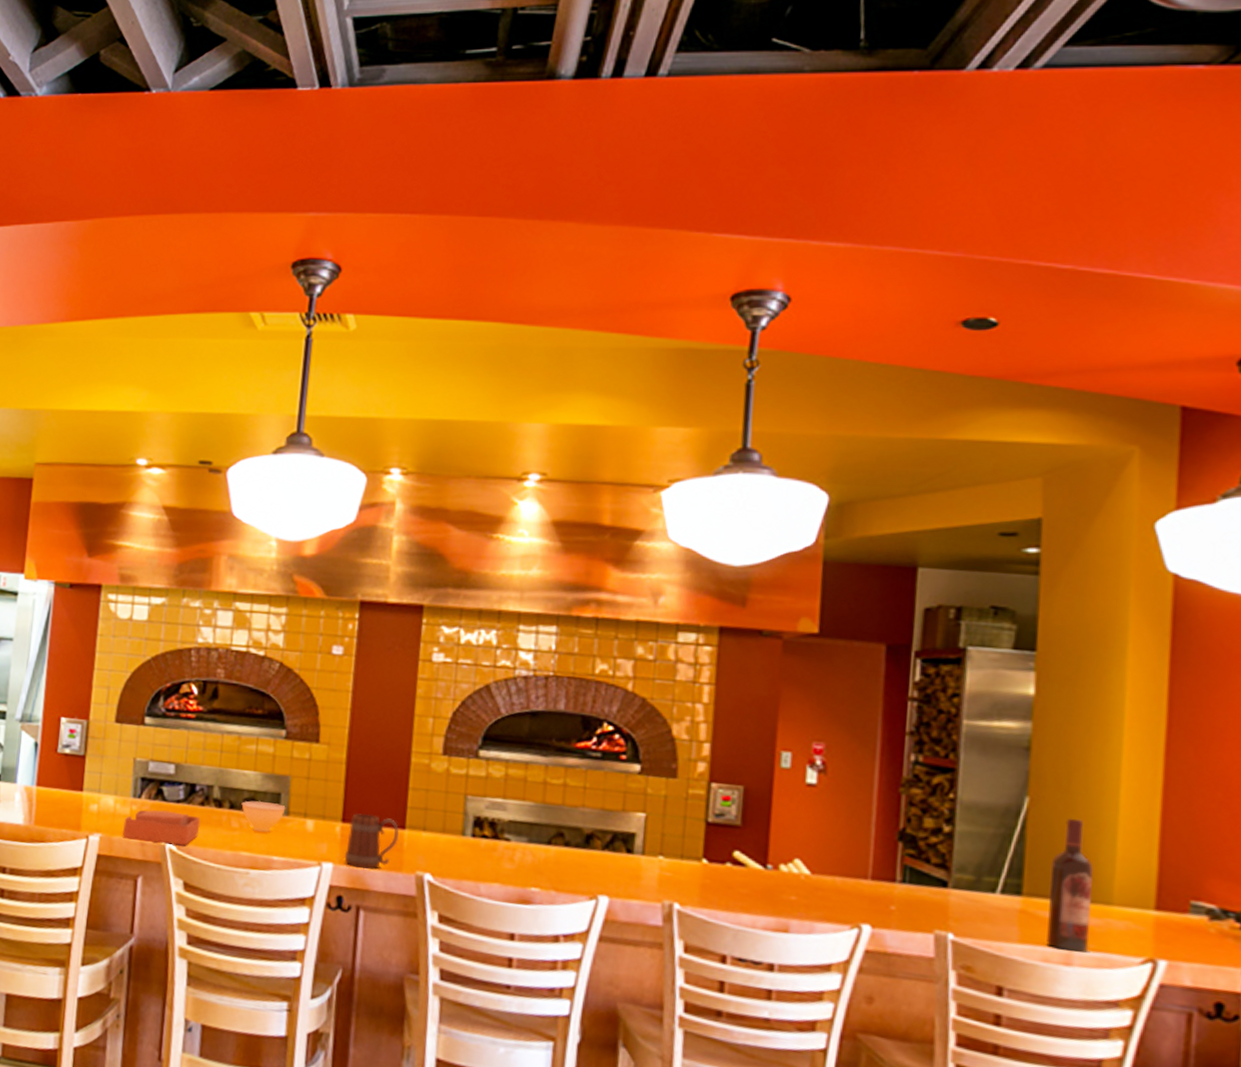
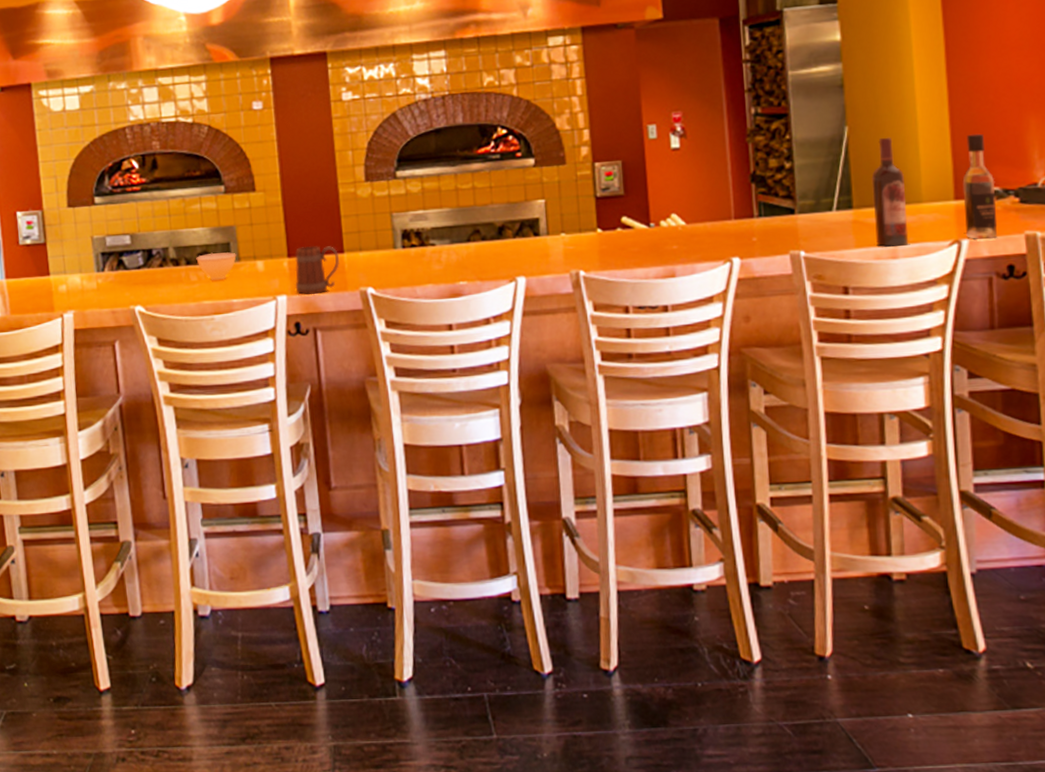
napkin holder: present [123,810,201,846] -> none [93,277,163,310]
bottle: none [1165,834,1211,967] -> present [962,133,998,240]

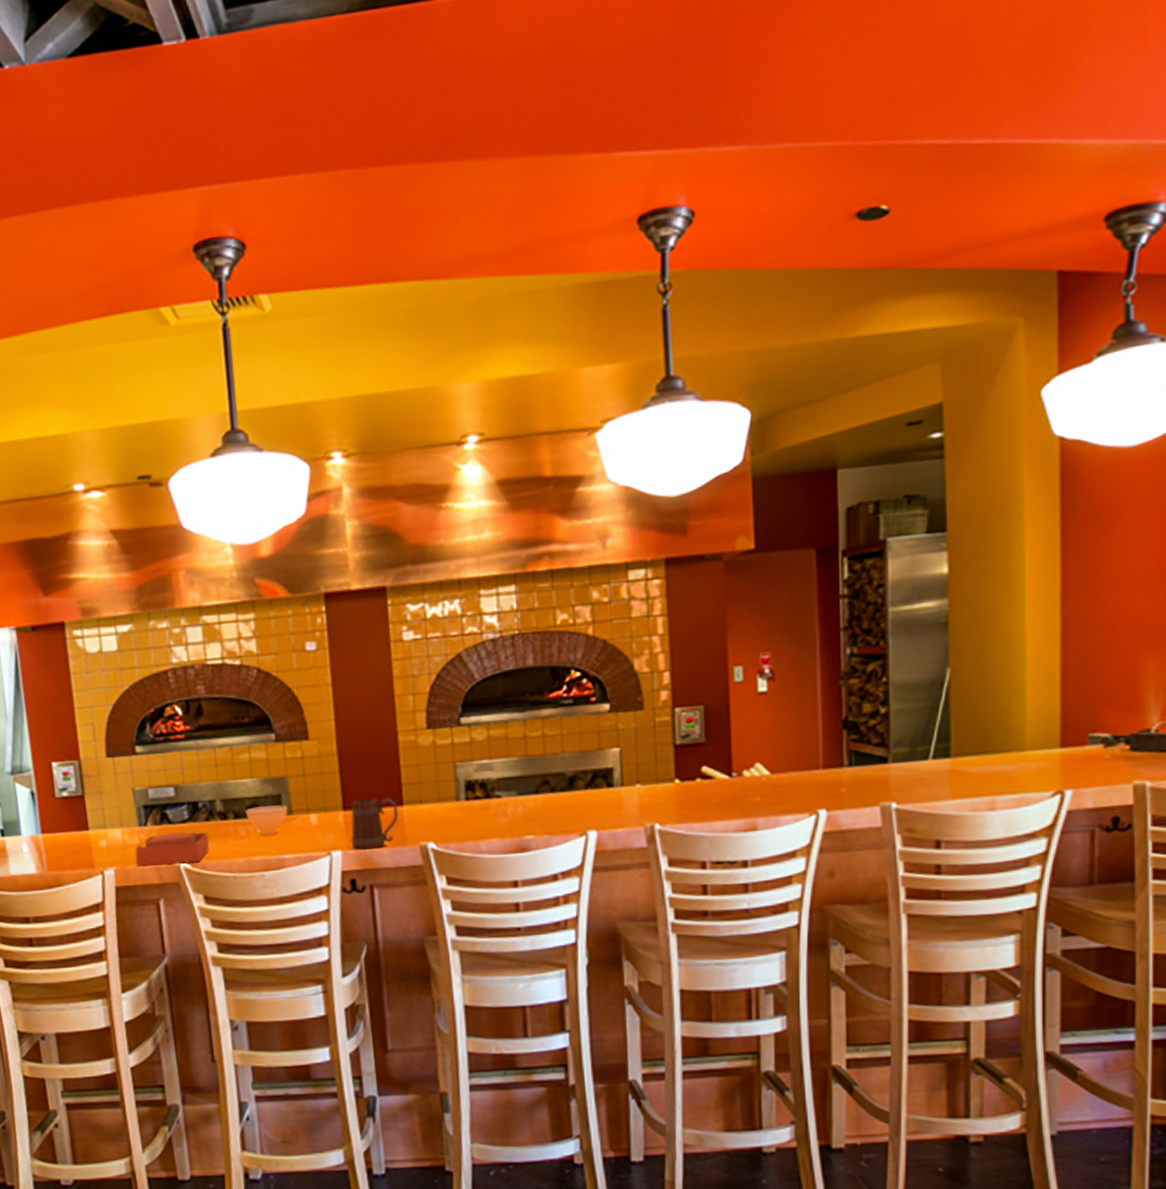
napkin holder: none [93,277,163,310] -> present [135,832,210,867]
wine bottle: present [871,137,909,247] -> none [972,679,1009,798]
bottle: present [962,133,998,240] -> none [1069,675,1105,790]

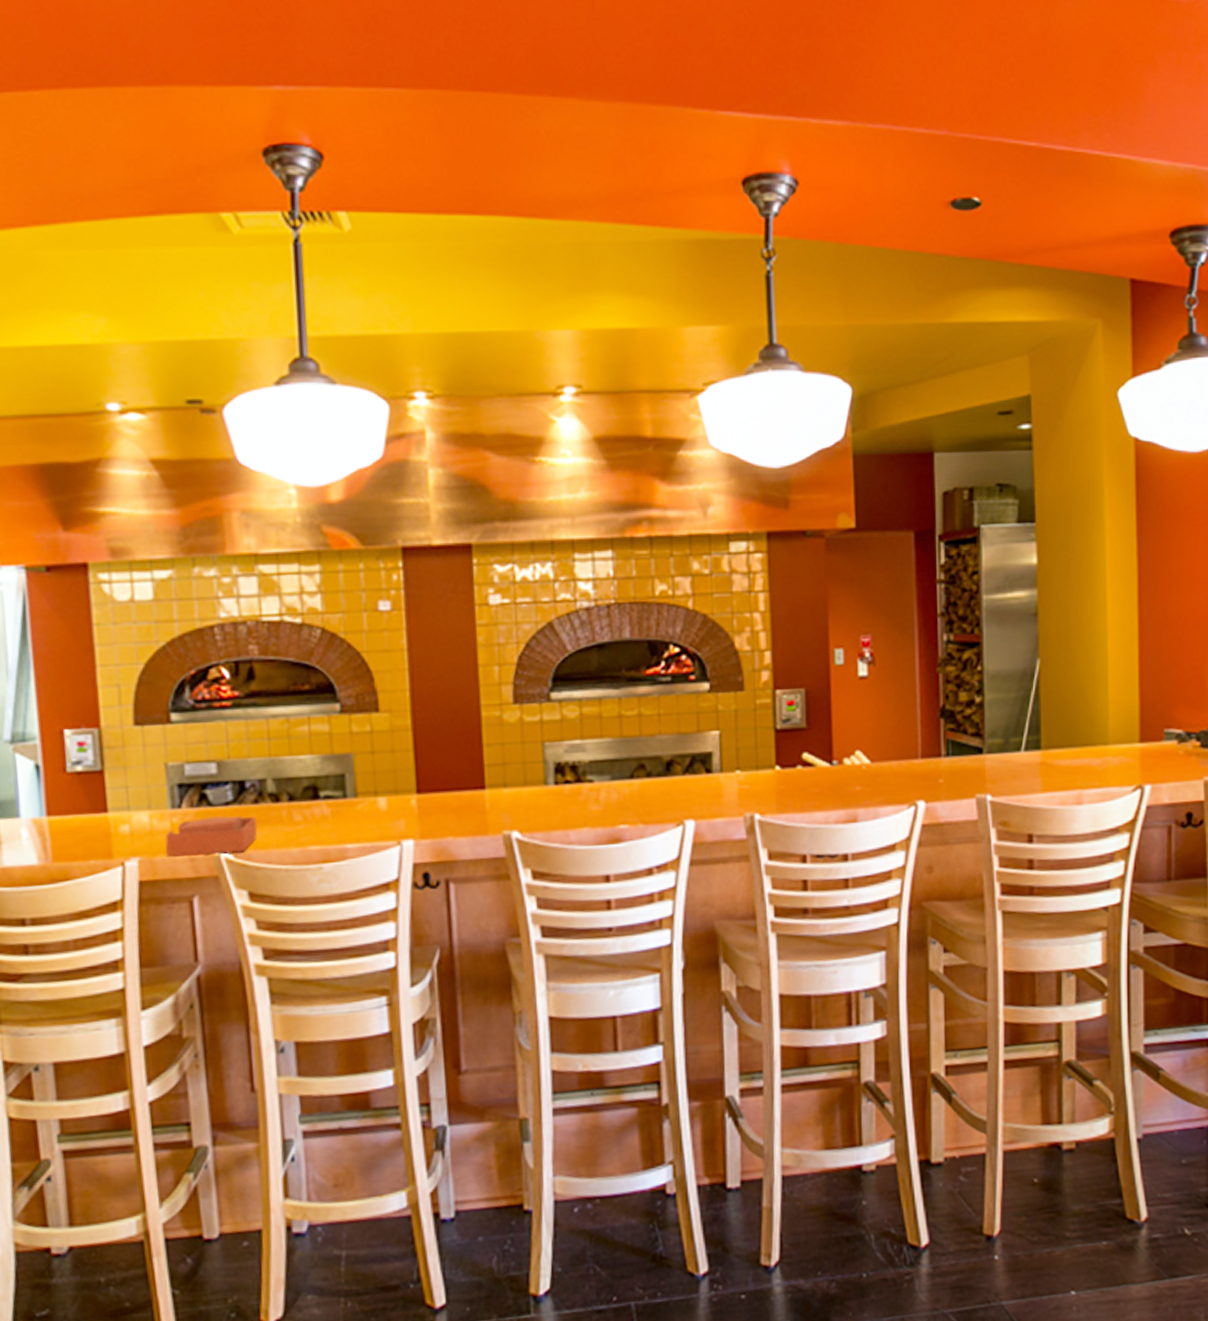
bowl: present [245,805,288,835] -> none [301,786,353,821]
beer mug: present [350,797,398,851] -> none [424,779,479,840]

